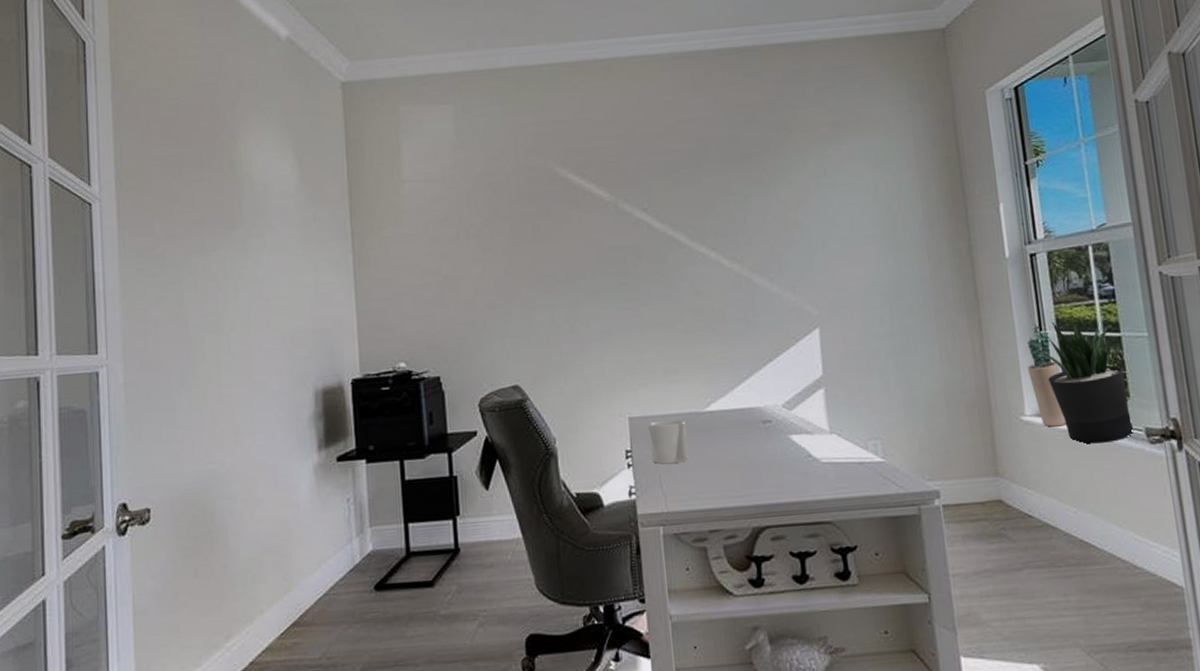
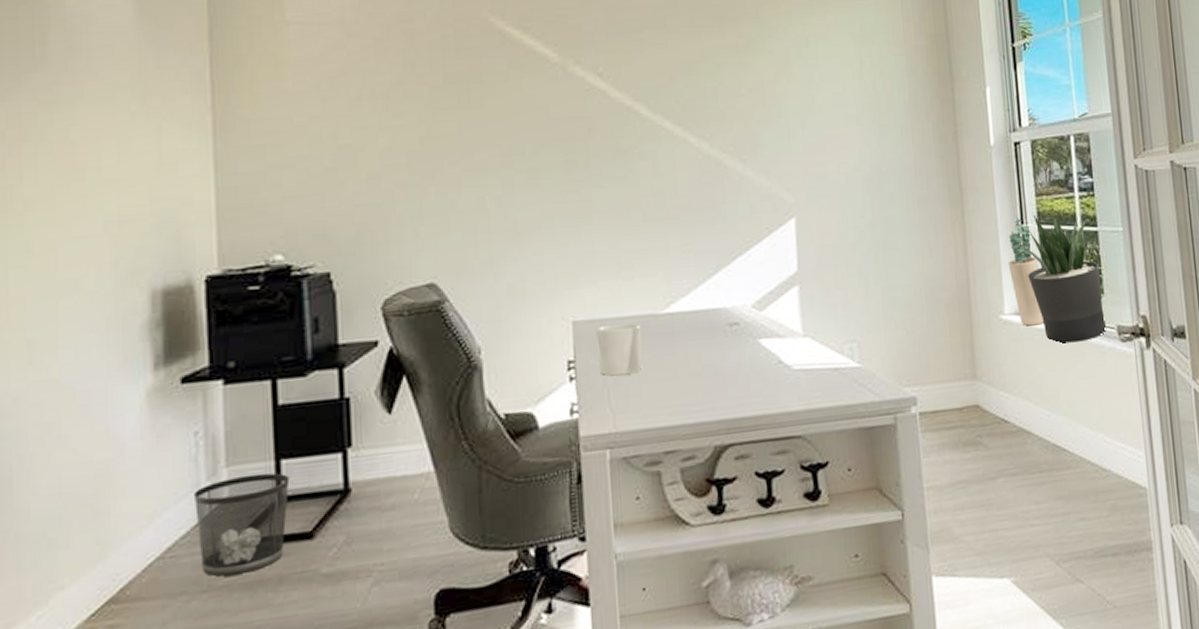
waste bin: none [347,533,415,612] -> present [193,473,290,577]

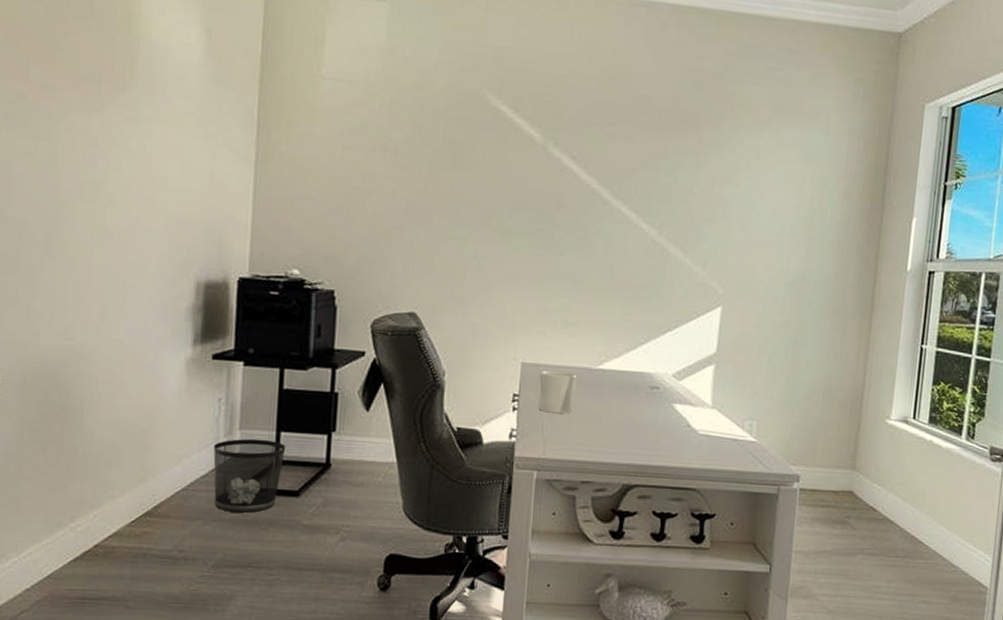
vase: present [1008,217,1044,326] -> none [902,338,930,434]
planter: present [1021,214,1107,343] -> none [917,338,985,455]

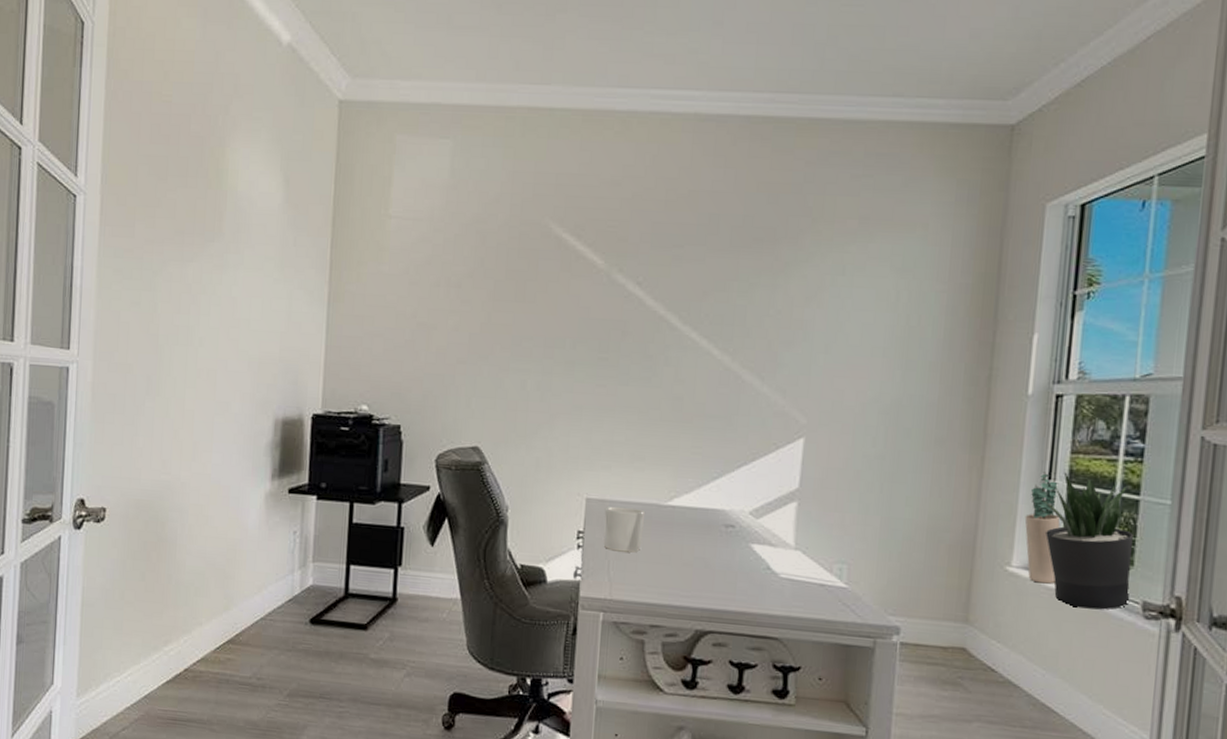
waste bin: present [213,438,286,513] -> none [288,571,355,644]
vase: none [902,338,930,434] -> present [1024,472,1061,584]
planter: none [917,338,985,455] -> present [1044,472,1133,610]

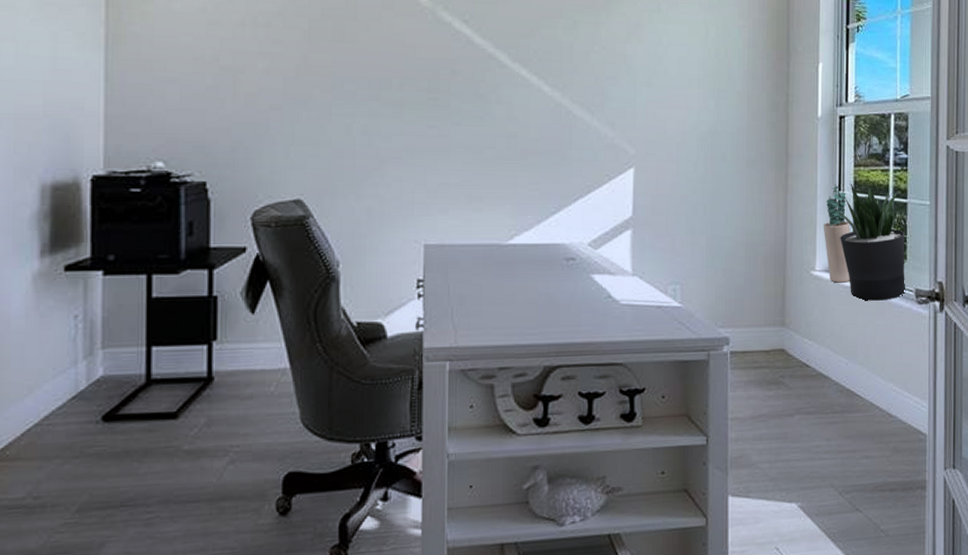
mug: present [603,506,646,553] -> none [444,250,487,297]

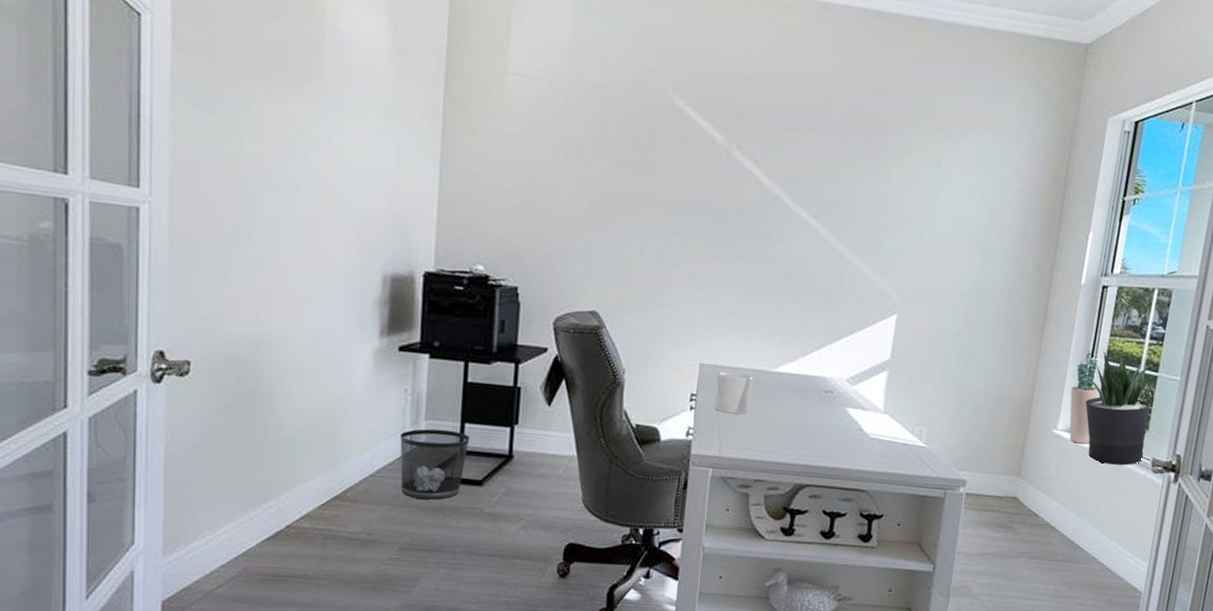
waste bin: none [70,357,159,445] -> present [399,429,470,500]
mug: none [444,250,487,297] -> present [714,371,754,414]

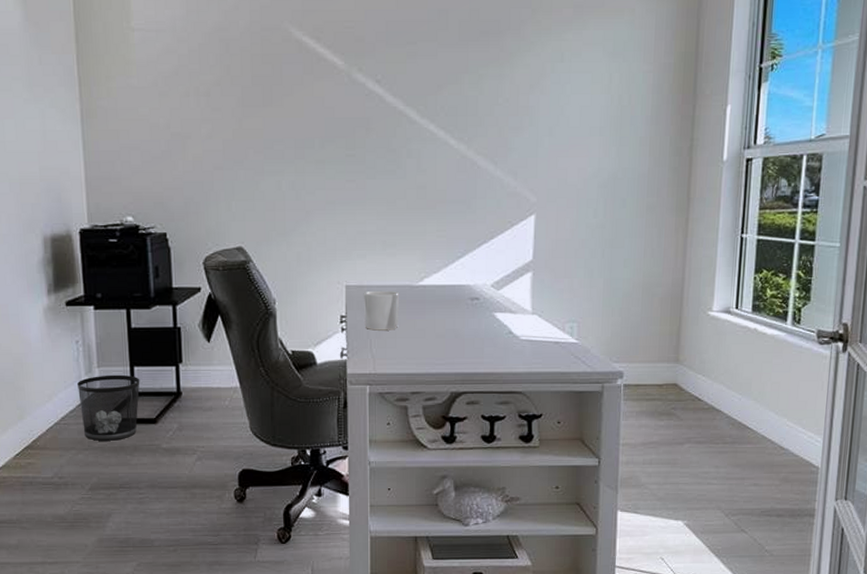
vase: present [1069,351,1098,444] -> none [722,227,752,323]
planter: present [1085,351,1151,466] -> none [738,226,810,341]

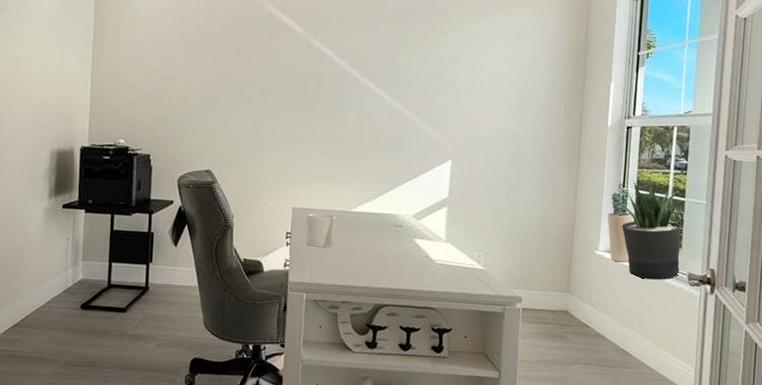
waste bin: present [76,374,140,441] -> none [63,268,116,325]
vase: none [722,227,752,323] -> present [607,182,632,263]
planter: none [738,226,810,341] -> present [620,182,681,280]

